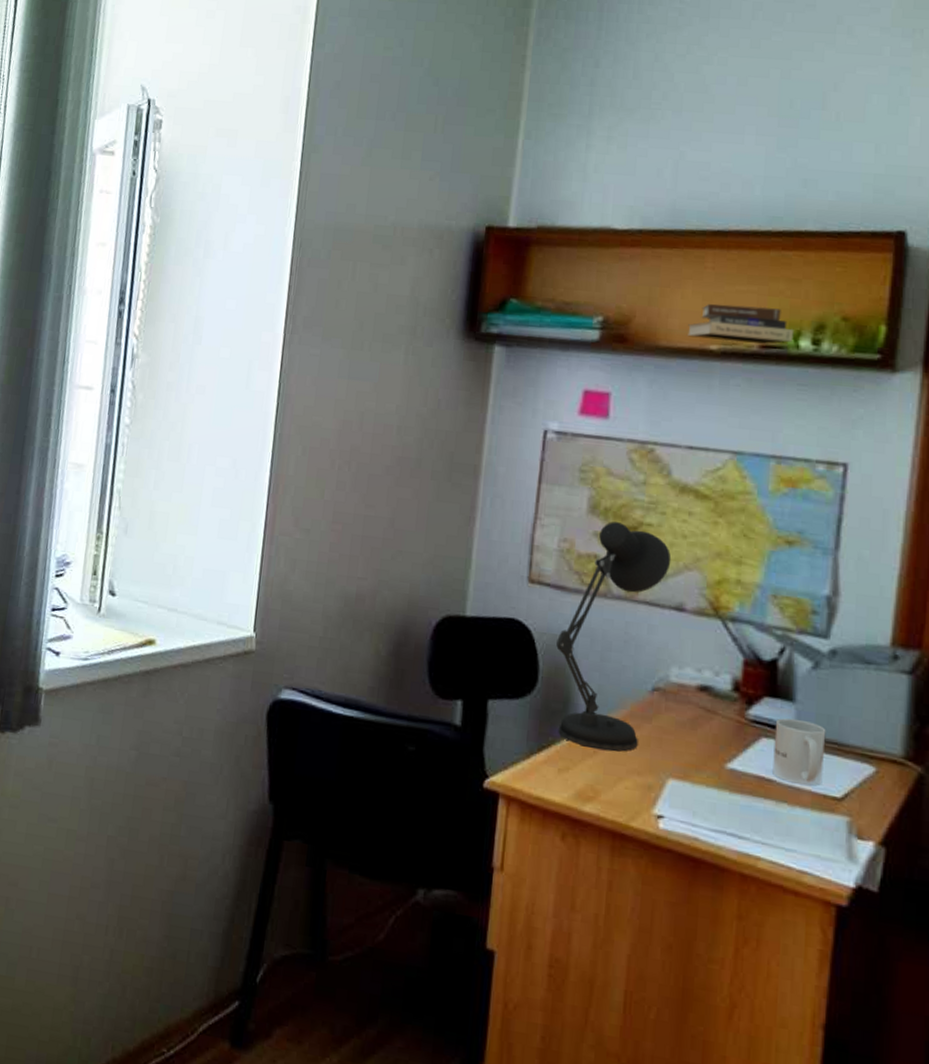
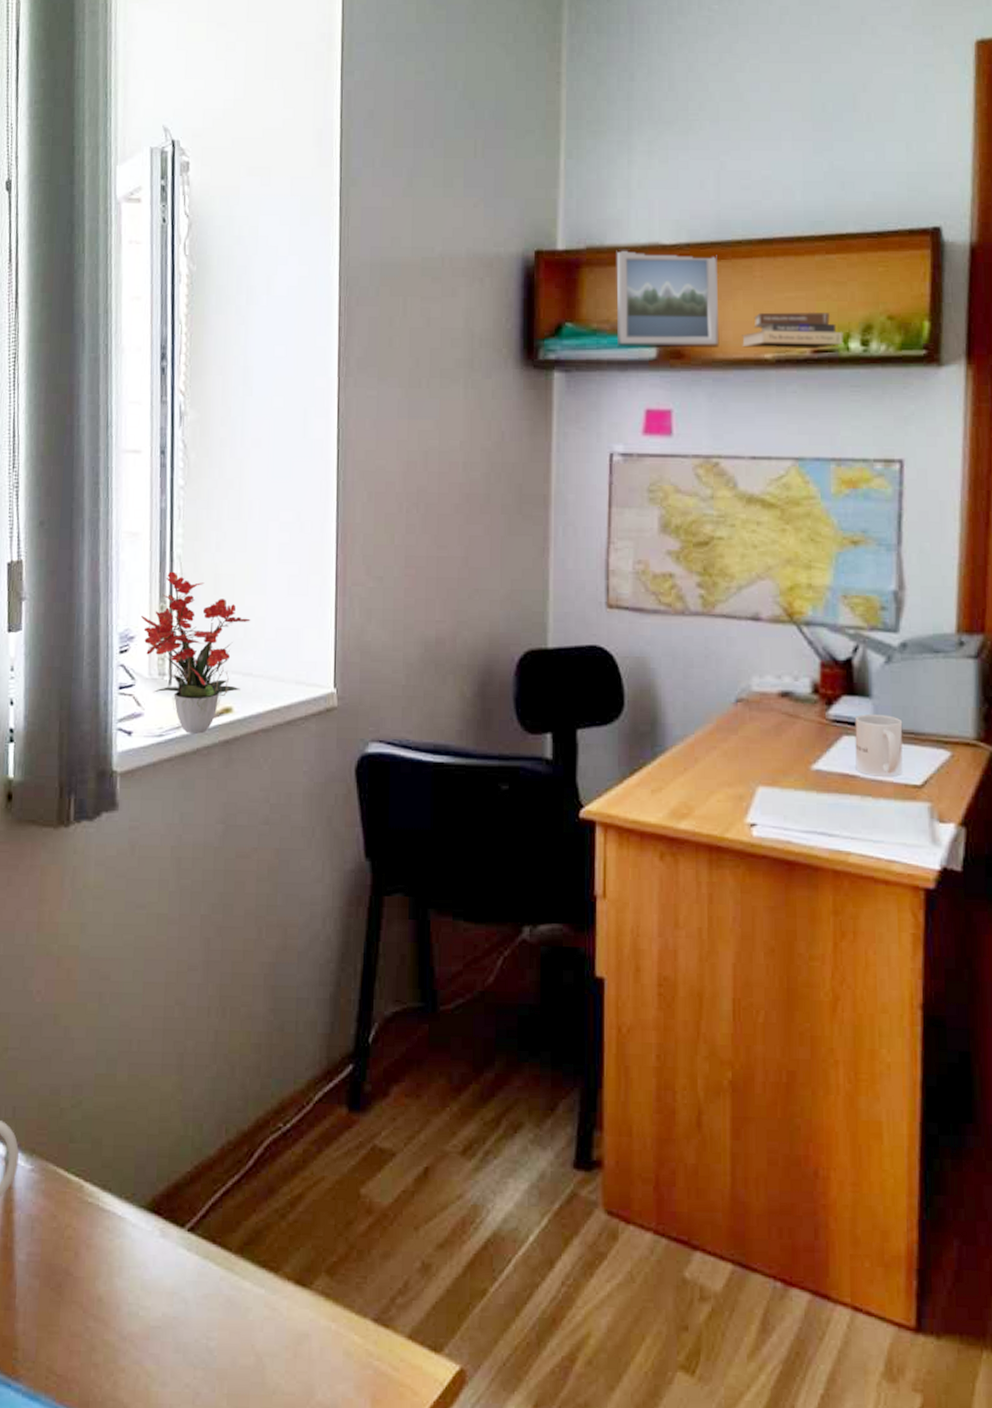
potted flower: none [78,504,180,662] -> present [141,571,251,734]
desk lamp: present [556,521,672,752] -> none [640,539,744,767]
picture frame: none [560,232,669,336] -> present [616,250,720,349]

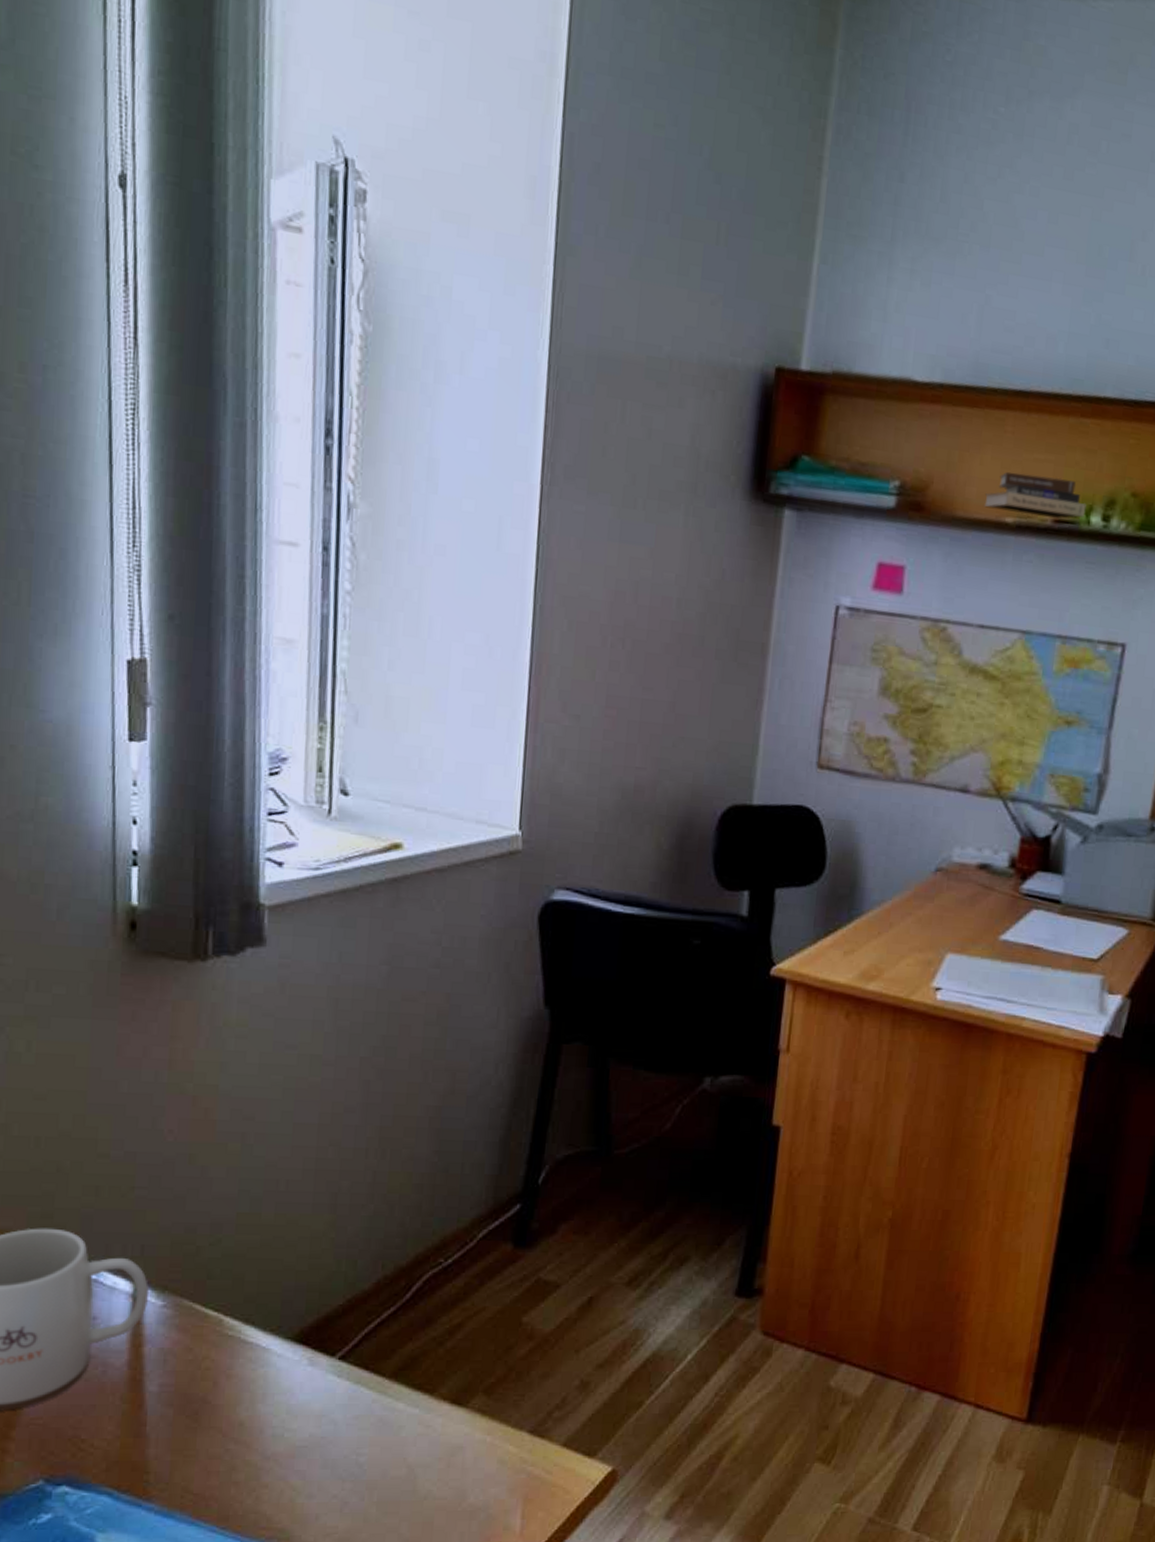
potted flower: present [141,571,251,734] -> none [296,688,427,870]
picture frame: present [616,250,720,349] -> none [855,381,971,505]
mug: present [854,713,903,778] -> none [1040,890,1089,951]

